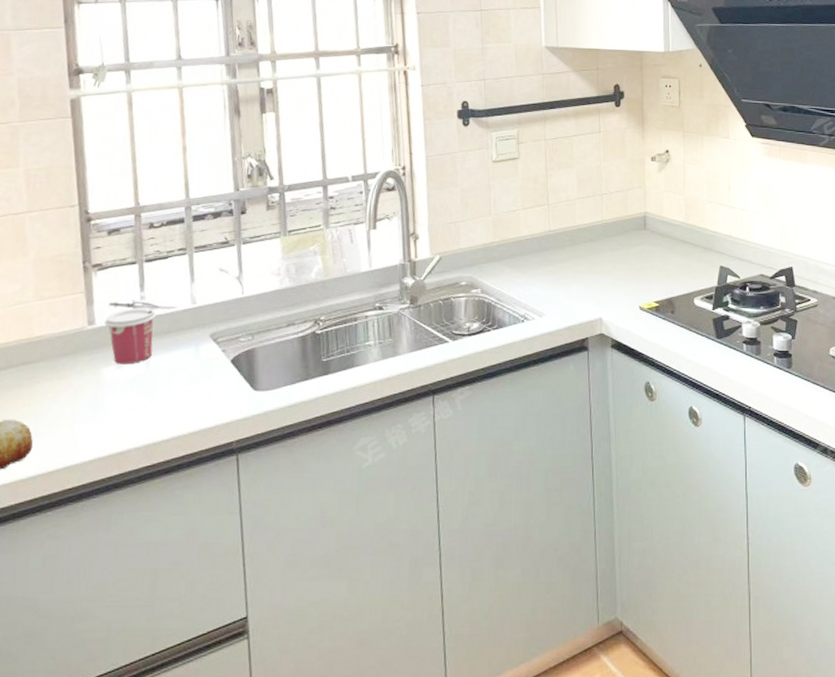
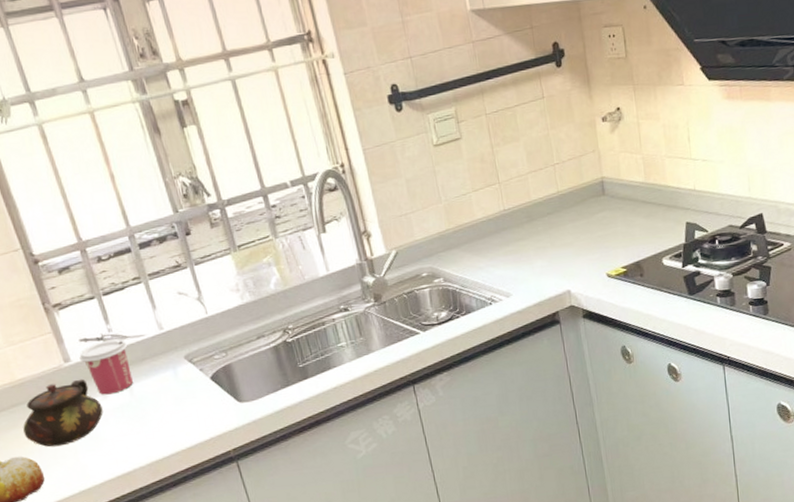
teapot: none [25,344,114,414] -> present [23,378,103,447]

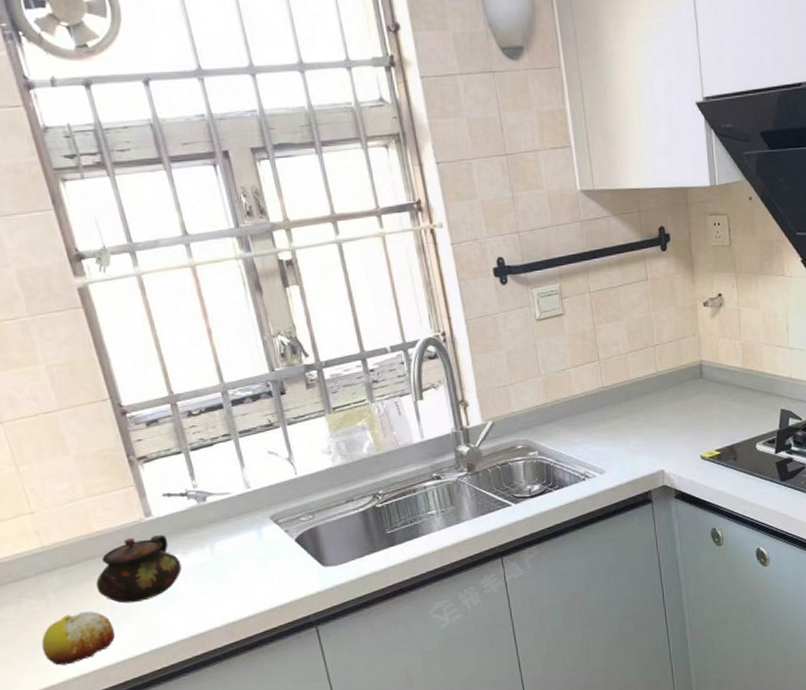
cup: present [79,339,133,395] -> none [161,495,215,552]

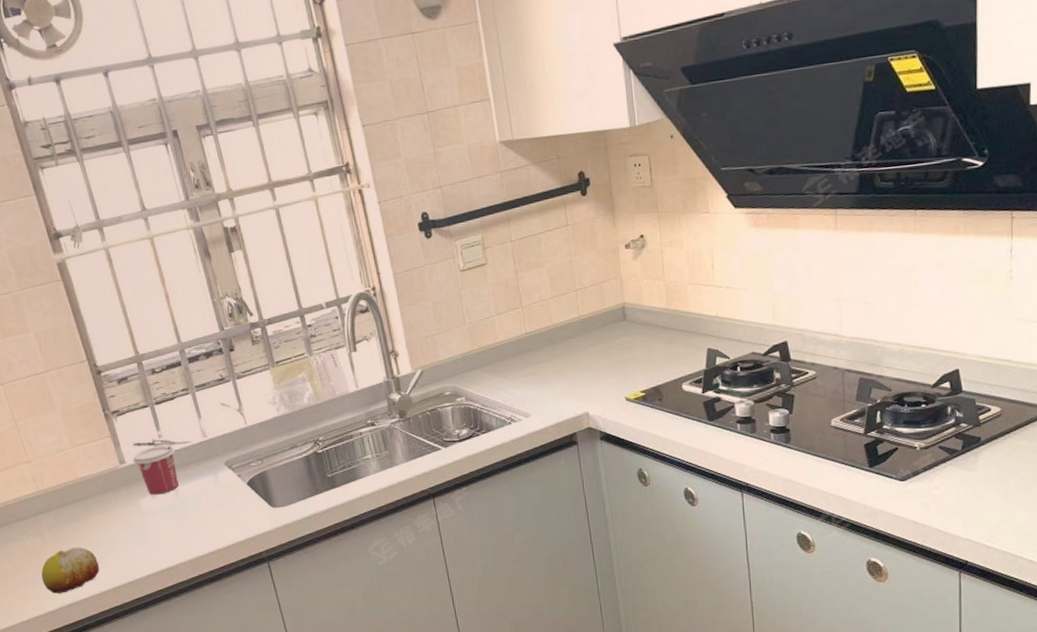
teapot: present [96,534,182,603] -> none [82,479,152,540]
cup: none [161,495,215,552] -> present [133,444,179,495]

